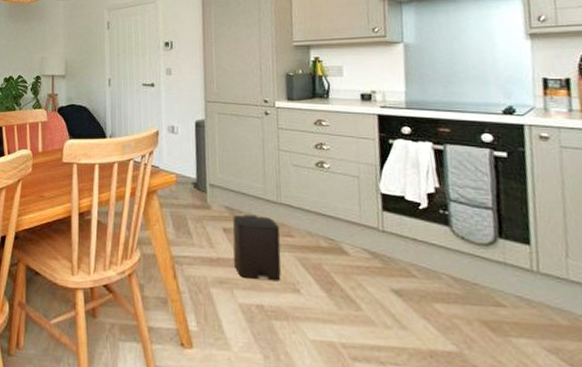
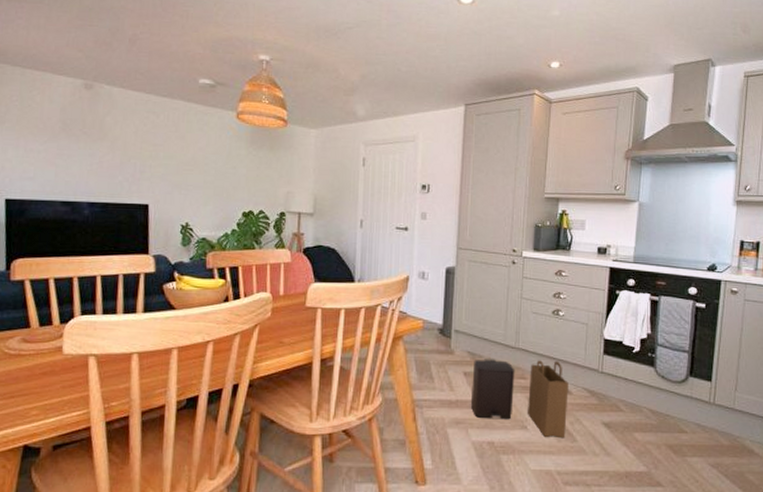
shopping bag: none [297,216,347,306] -> present [528,360,569,439]

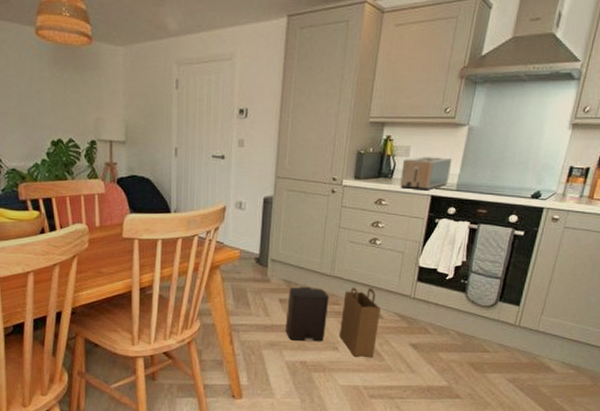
toaster: none [578,230,627,263] -> present [400,157,453,191]

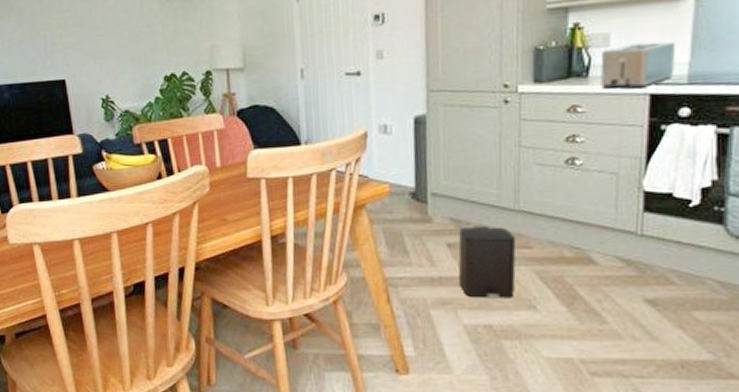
shopping bag: present [339,287,381,358] -> none [535,223,593,320]

